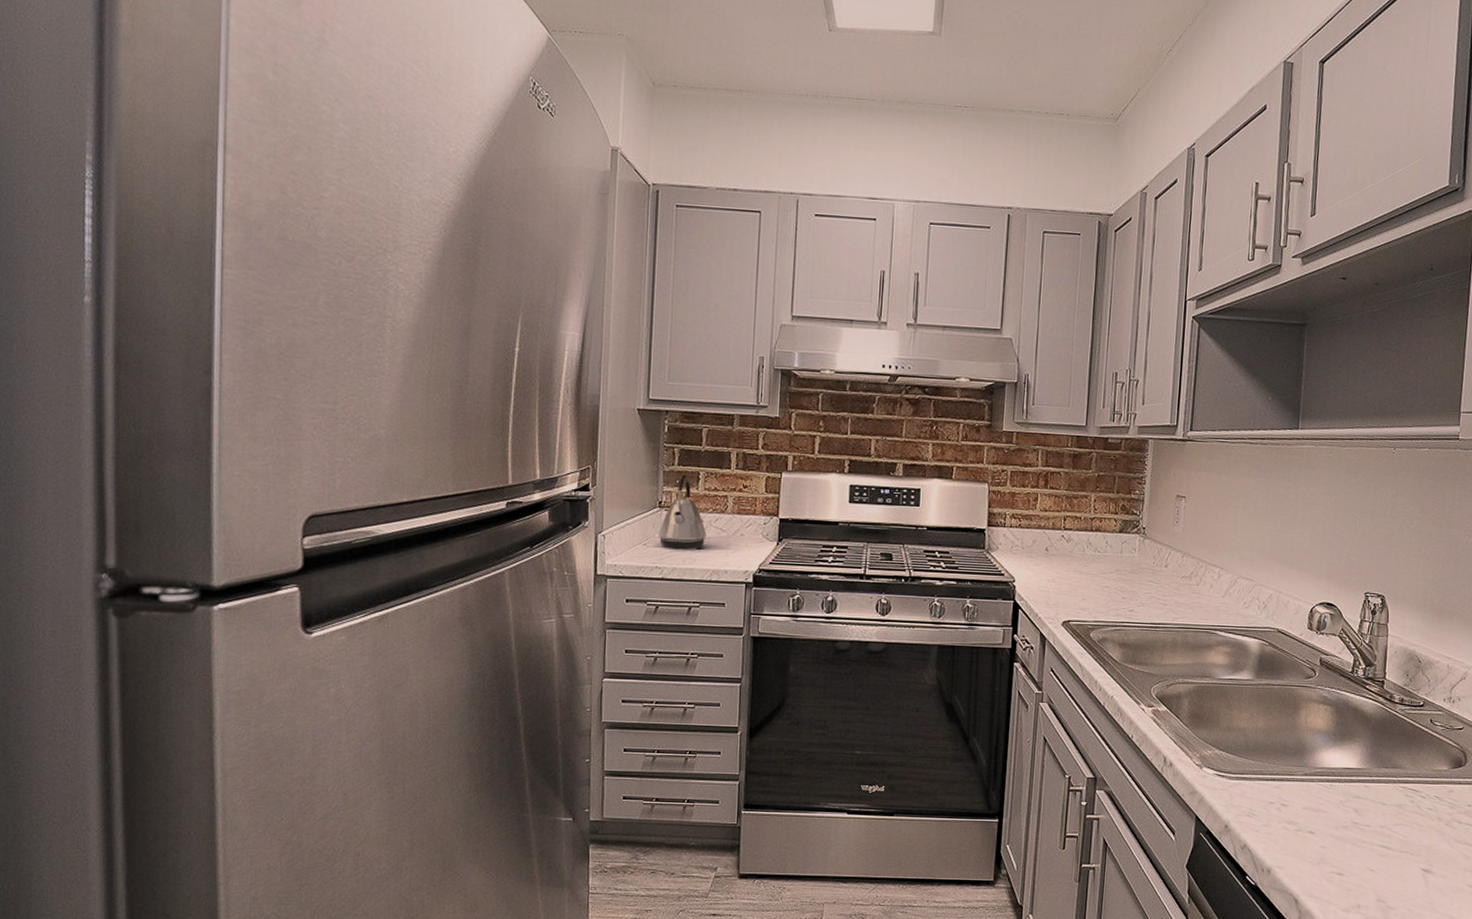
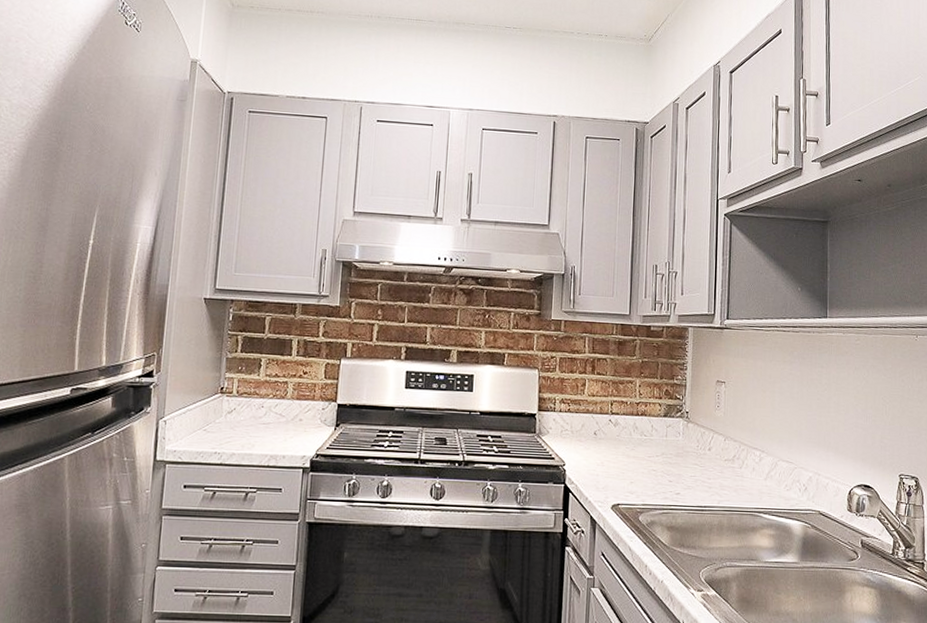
kettle: present [658,474,707,552] -> none [218,361,266,437]

